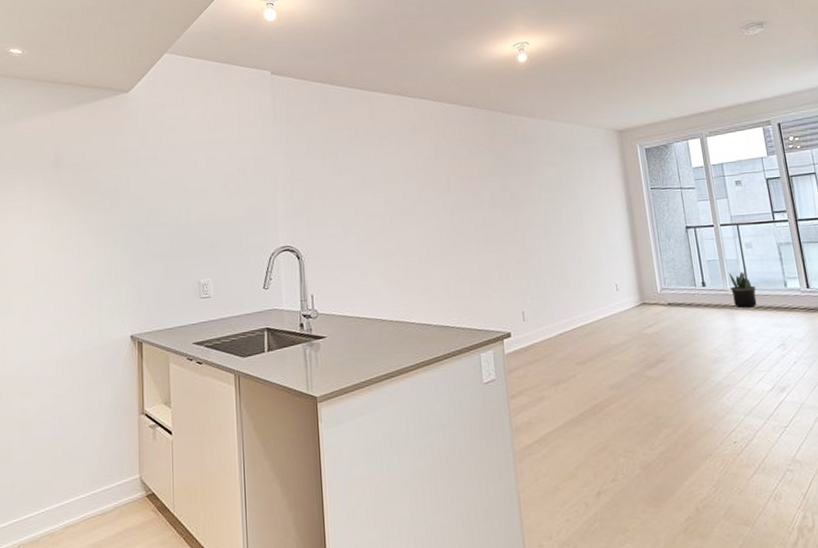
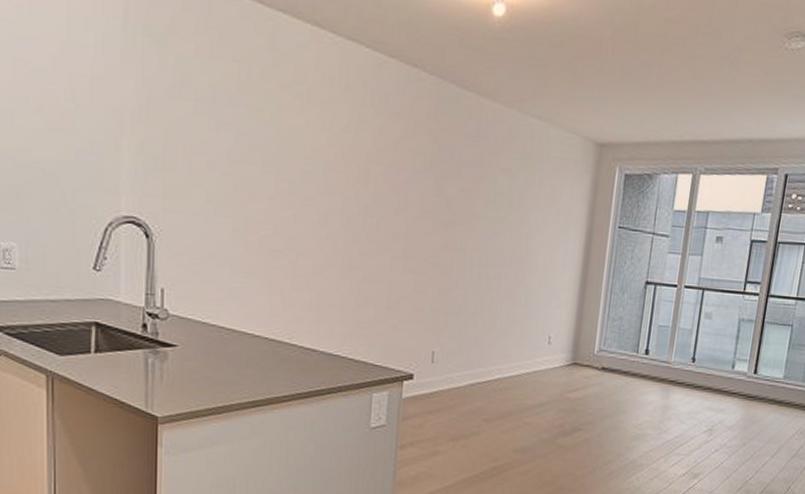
planter: present [729,271,757,308] -> none [673,343,701,386]

